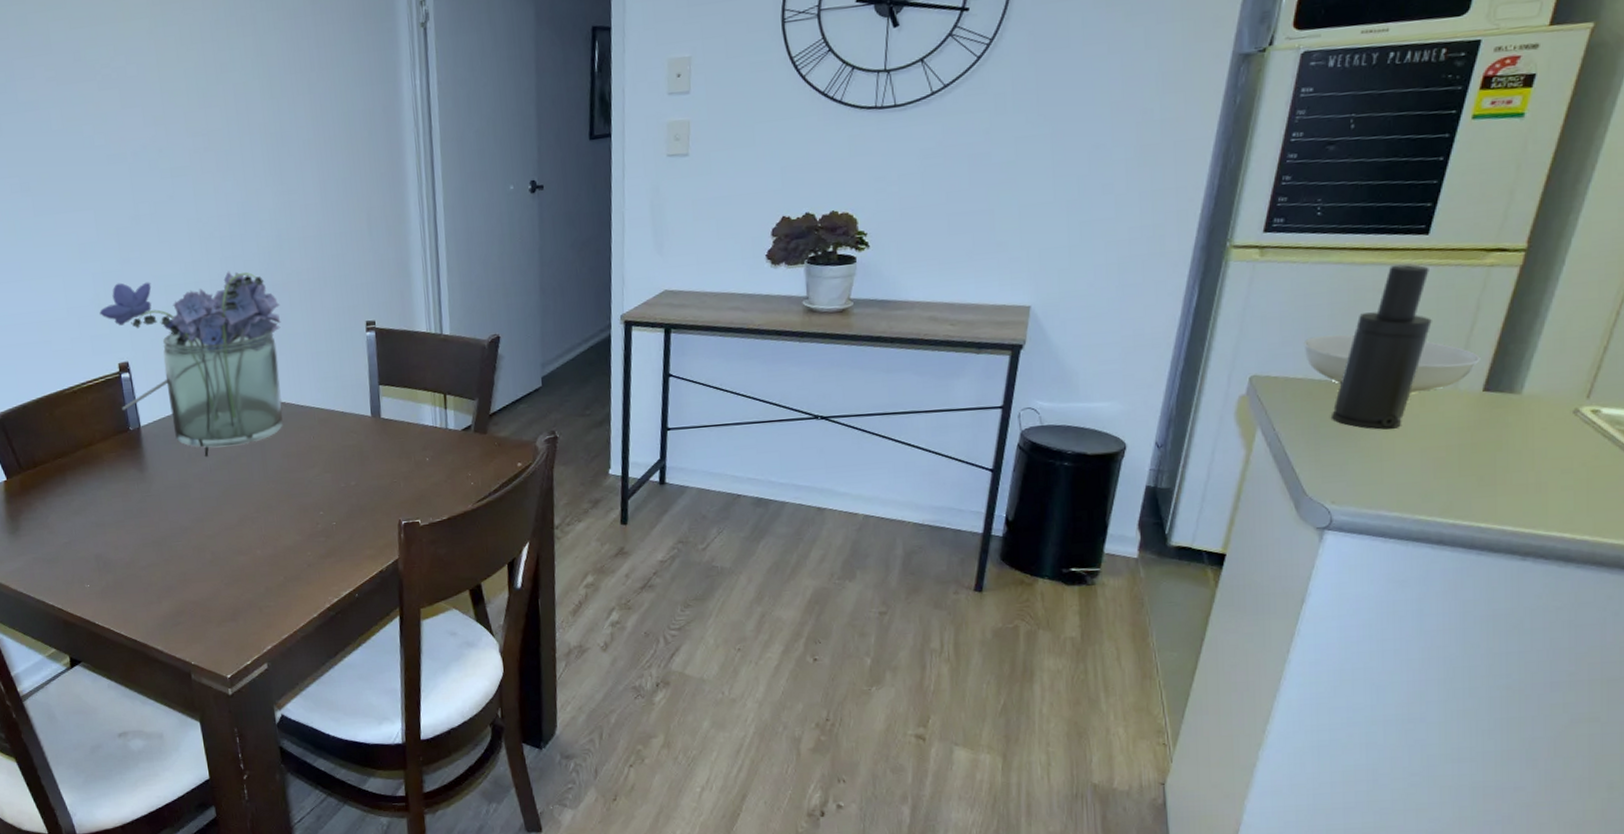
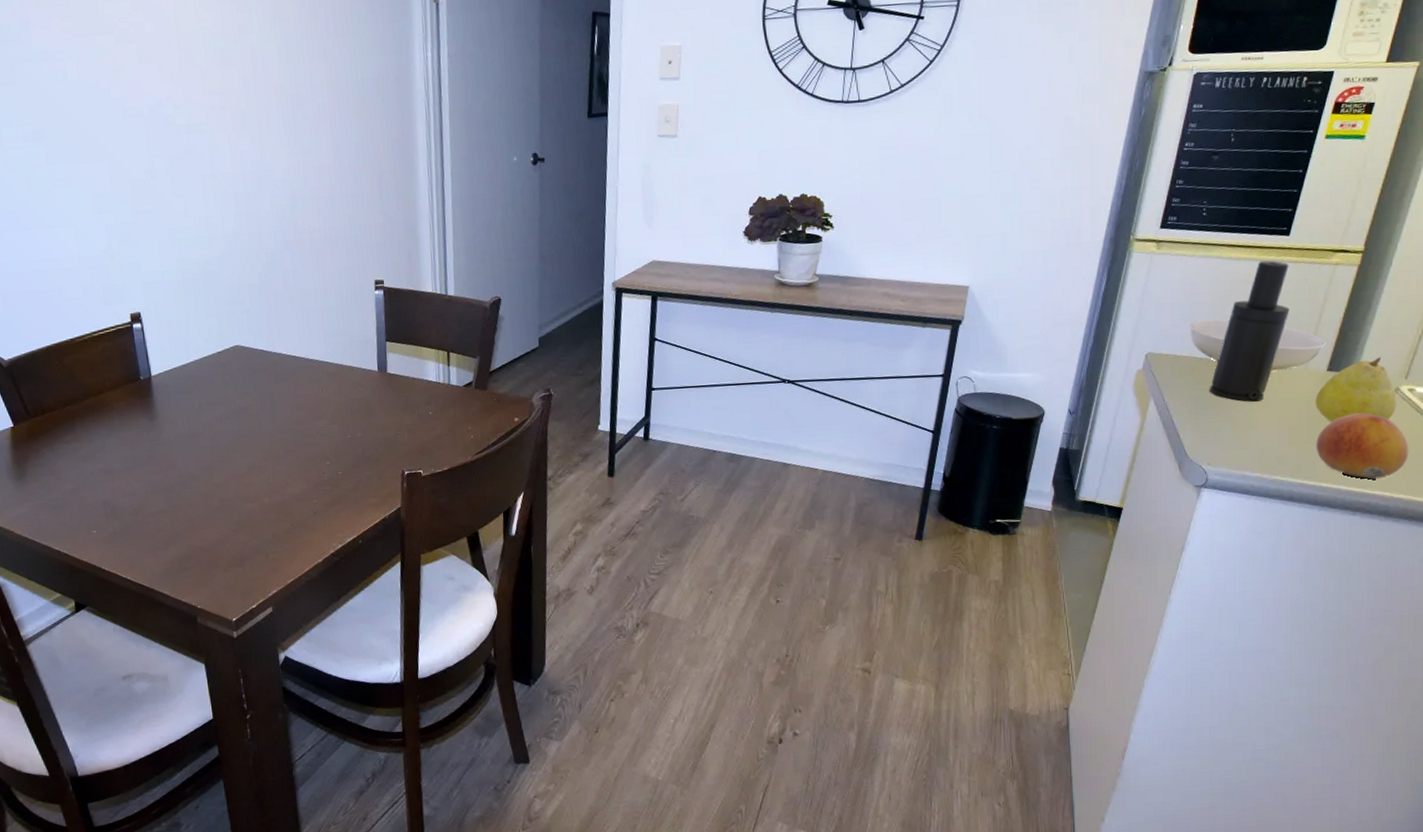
flower bouquet: present [99,271,283,458] -> none [112,227,293,408]
fruit: none [1469,372,1576,451] -> present [1315,356,1397,422]
fruit: none [1471,440,1594,518] -> present [1316,413,1409,479]

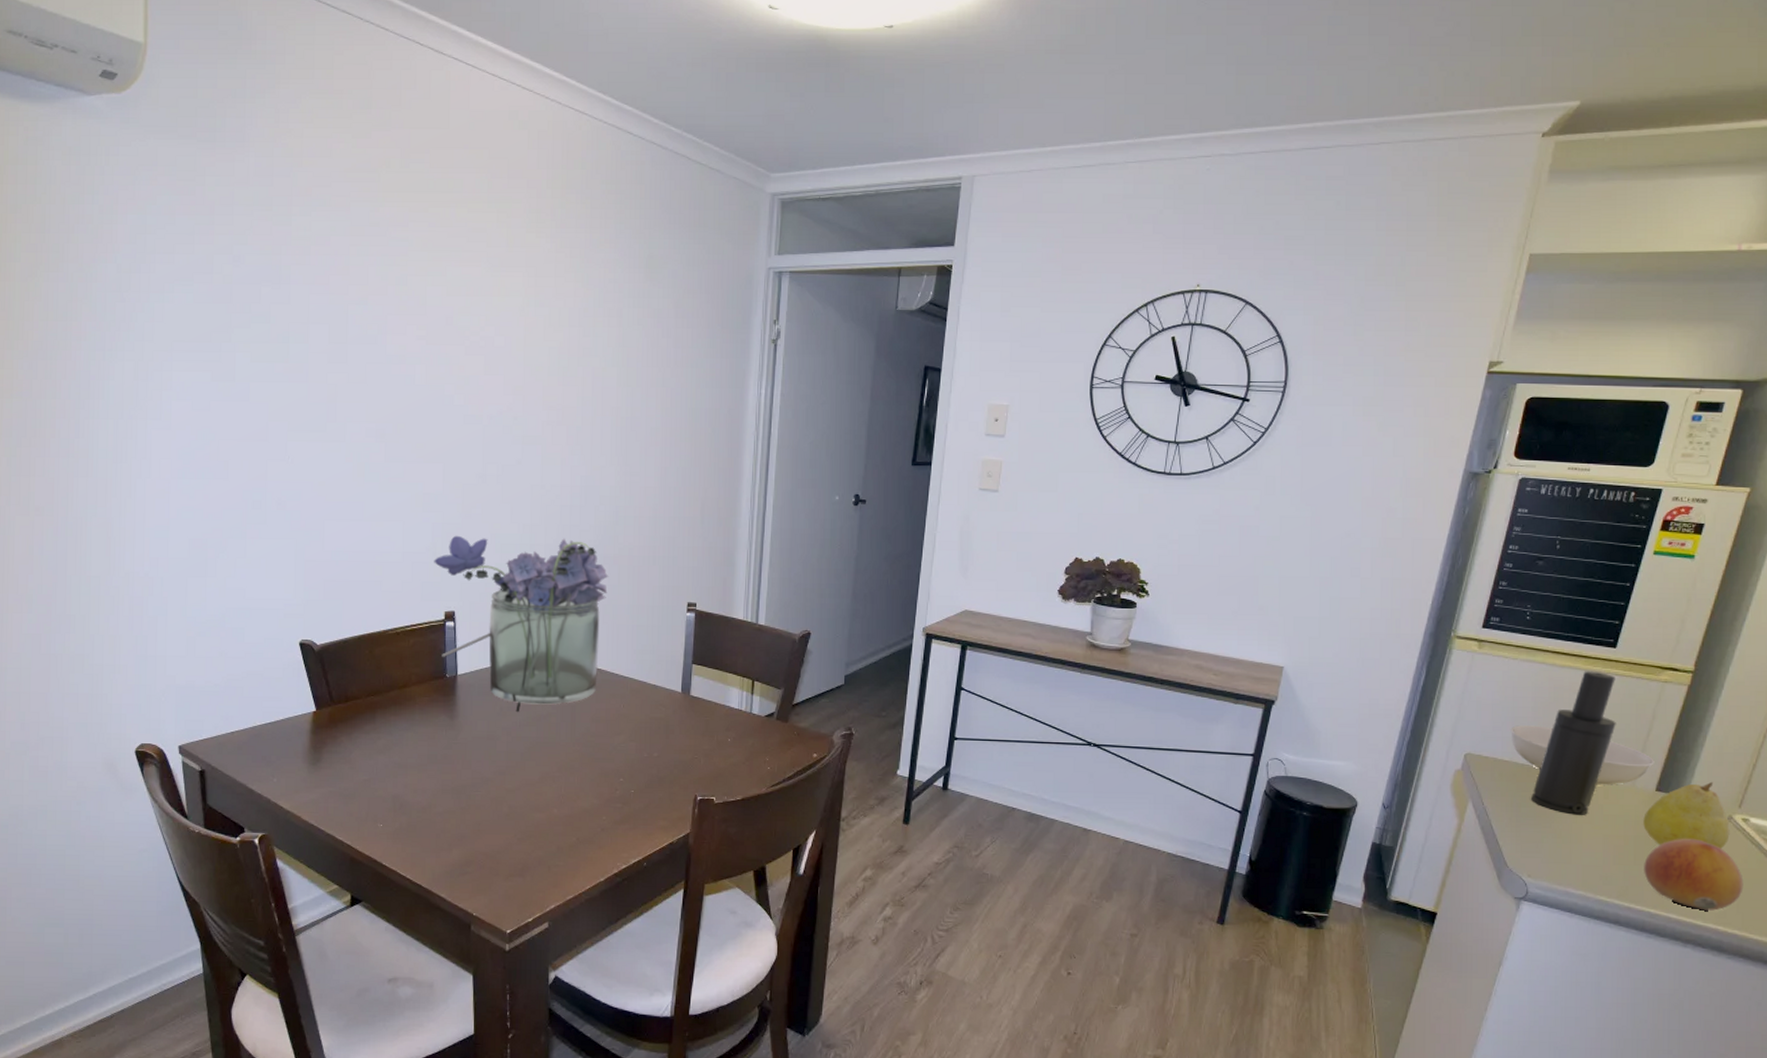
flower bouquet: none [112,227,293,408] -> present [434,535,609,713]

